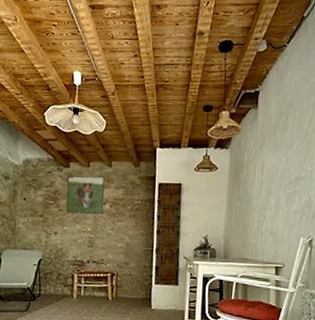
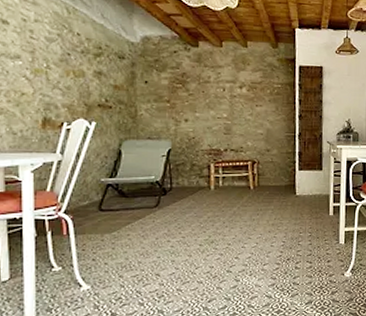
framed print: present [66,175,105,215] -> none [196,56,241,99]

